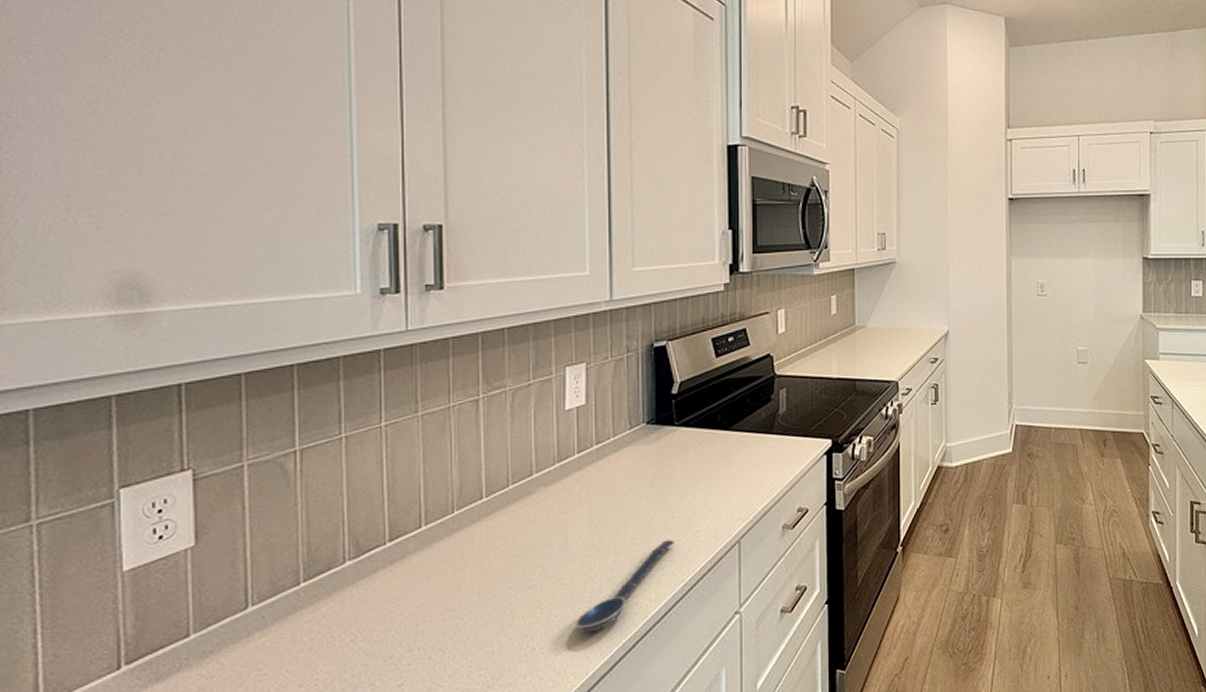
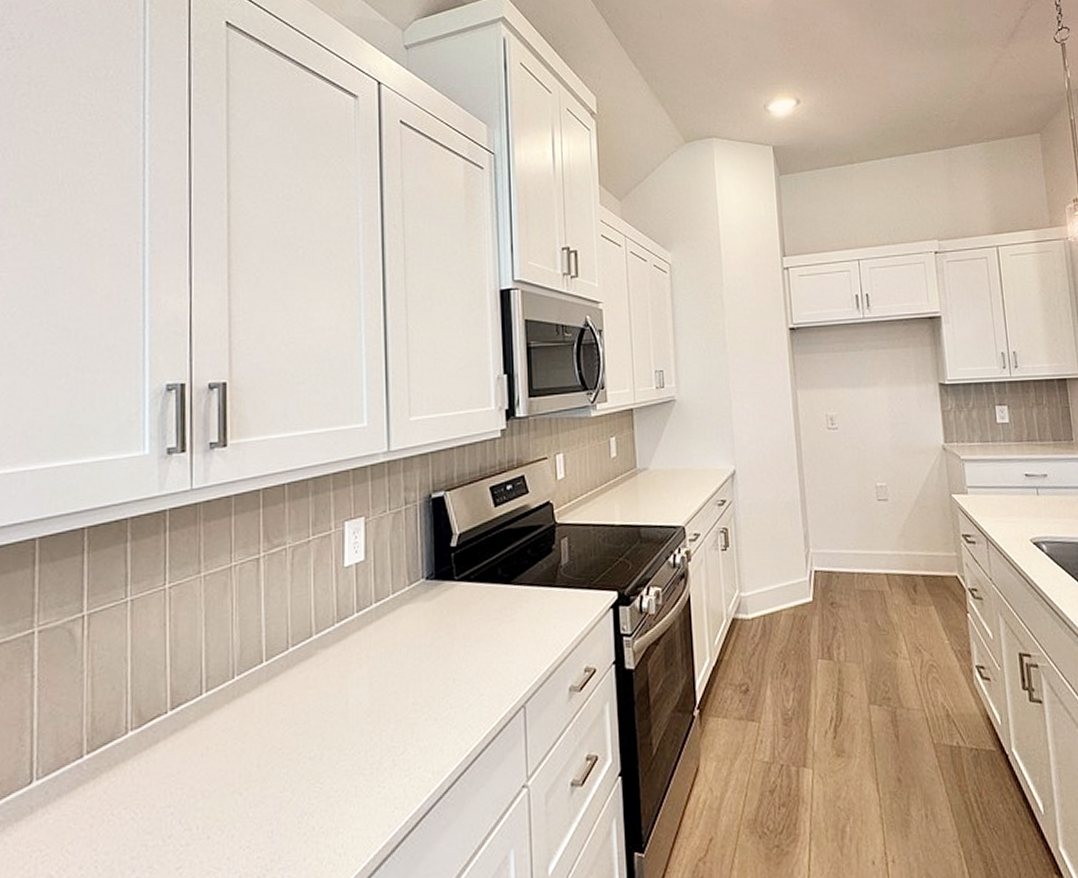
spoon: present [576,540,674,632] -> none [356,705,457,808]

